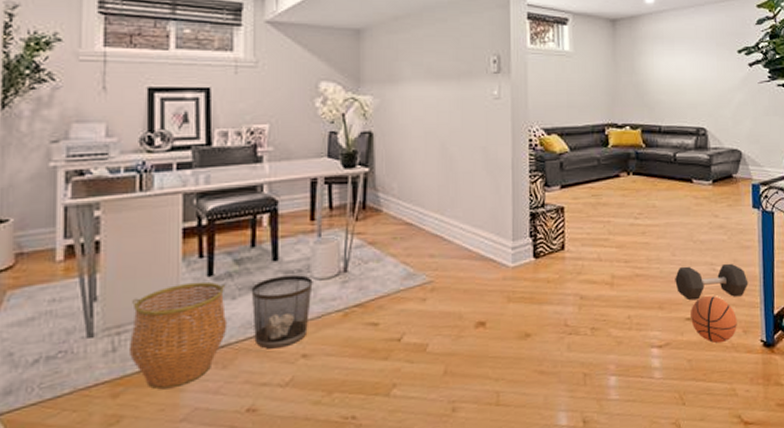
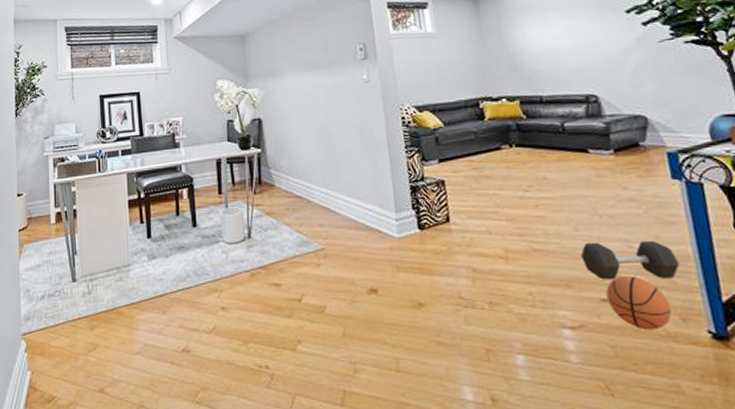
basket: present [130,281,228,390] -> none [99,242,164,327]
waste bin: present [251,275,313,349] -> none [178,239,225,300]

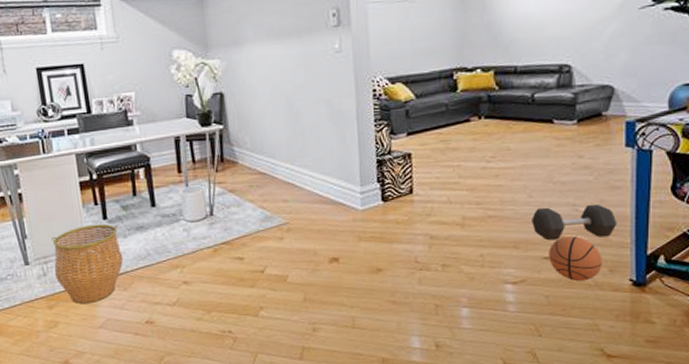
basket: none [99,242,164,327] -> present [51,224,123,304]

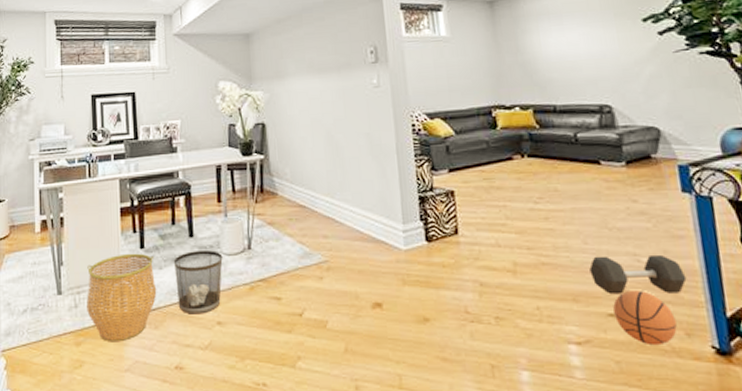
waste bin: none [137,218,186,277] -> present [173,250,223,315]

